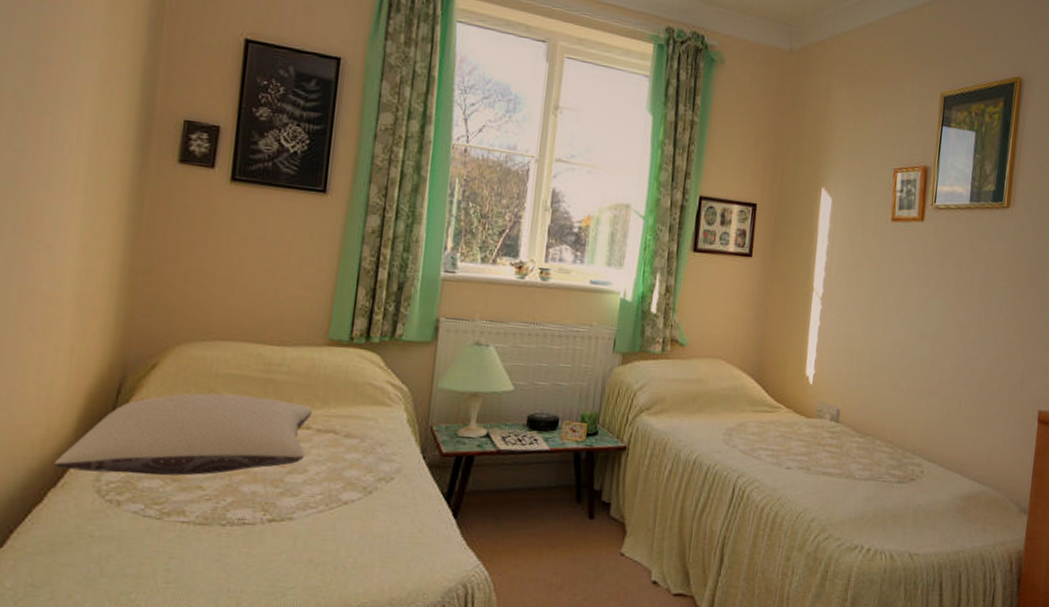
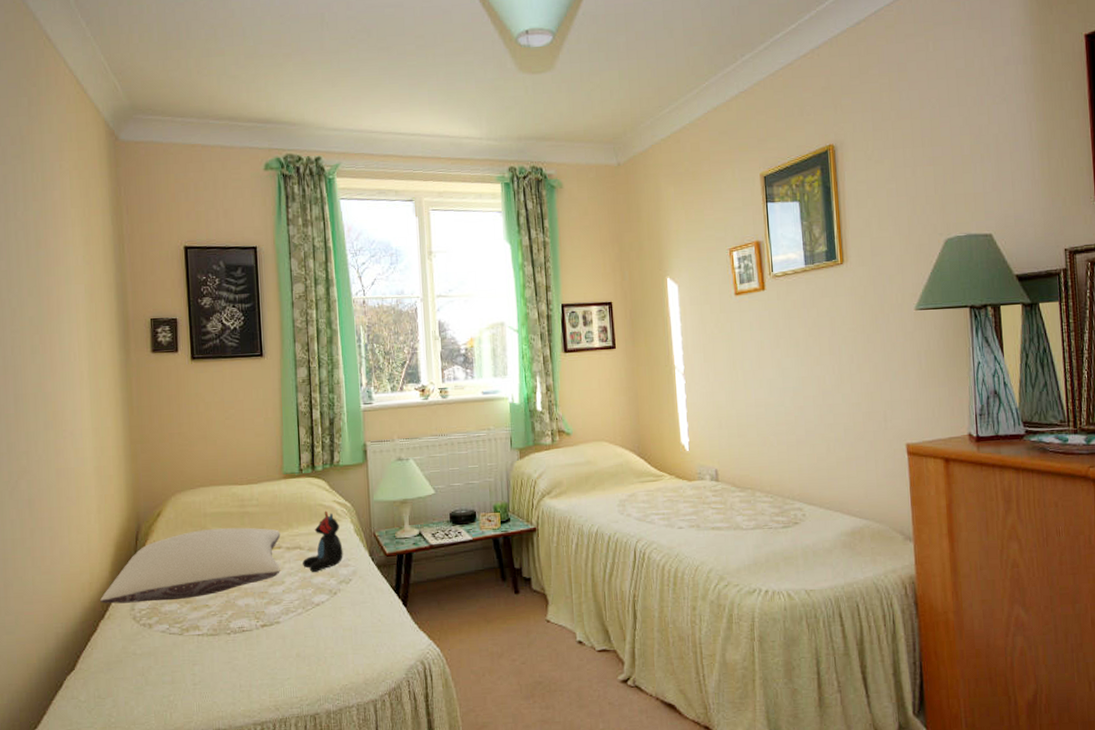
teddy bear: none [335,392,390,465] -> present [303,511,343,573]

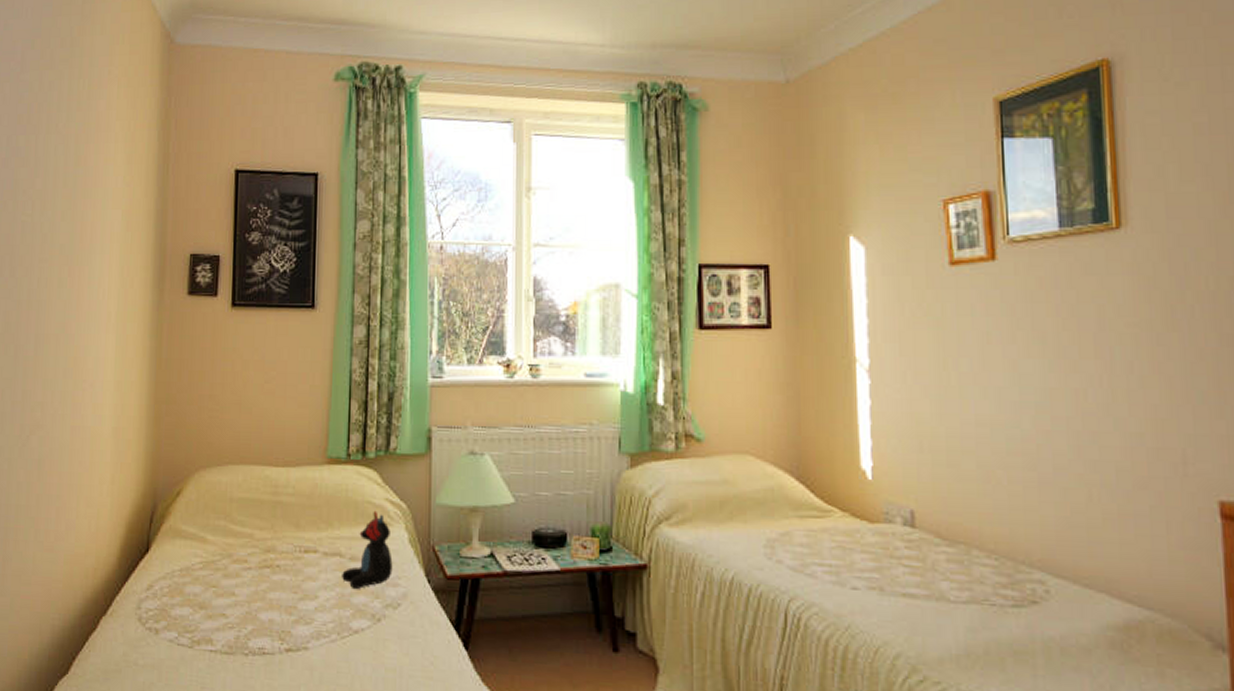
pillow: present [100,527,281,604] -> none [104,518,318,603]

